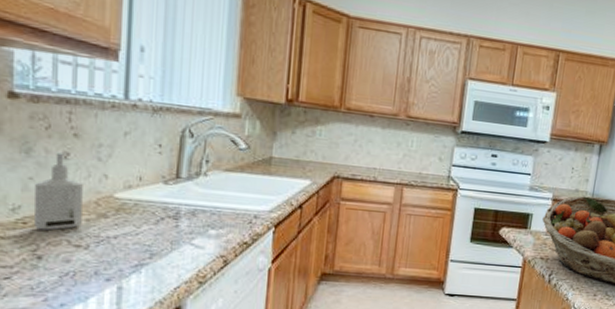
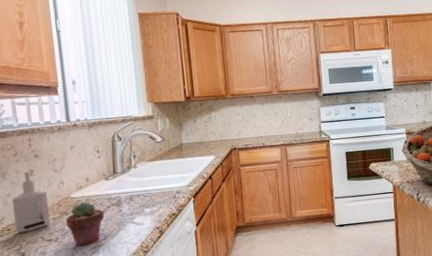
potted succulent: none [103,207,156,262] -> present [66,202,105,247]

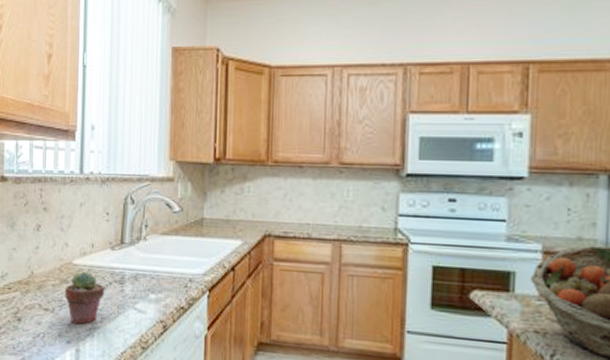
bottle: present [11,171,50,233] -> none [16,225,50,295]

